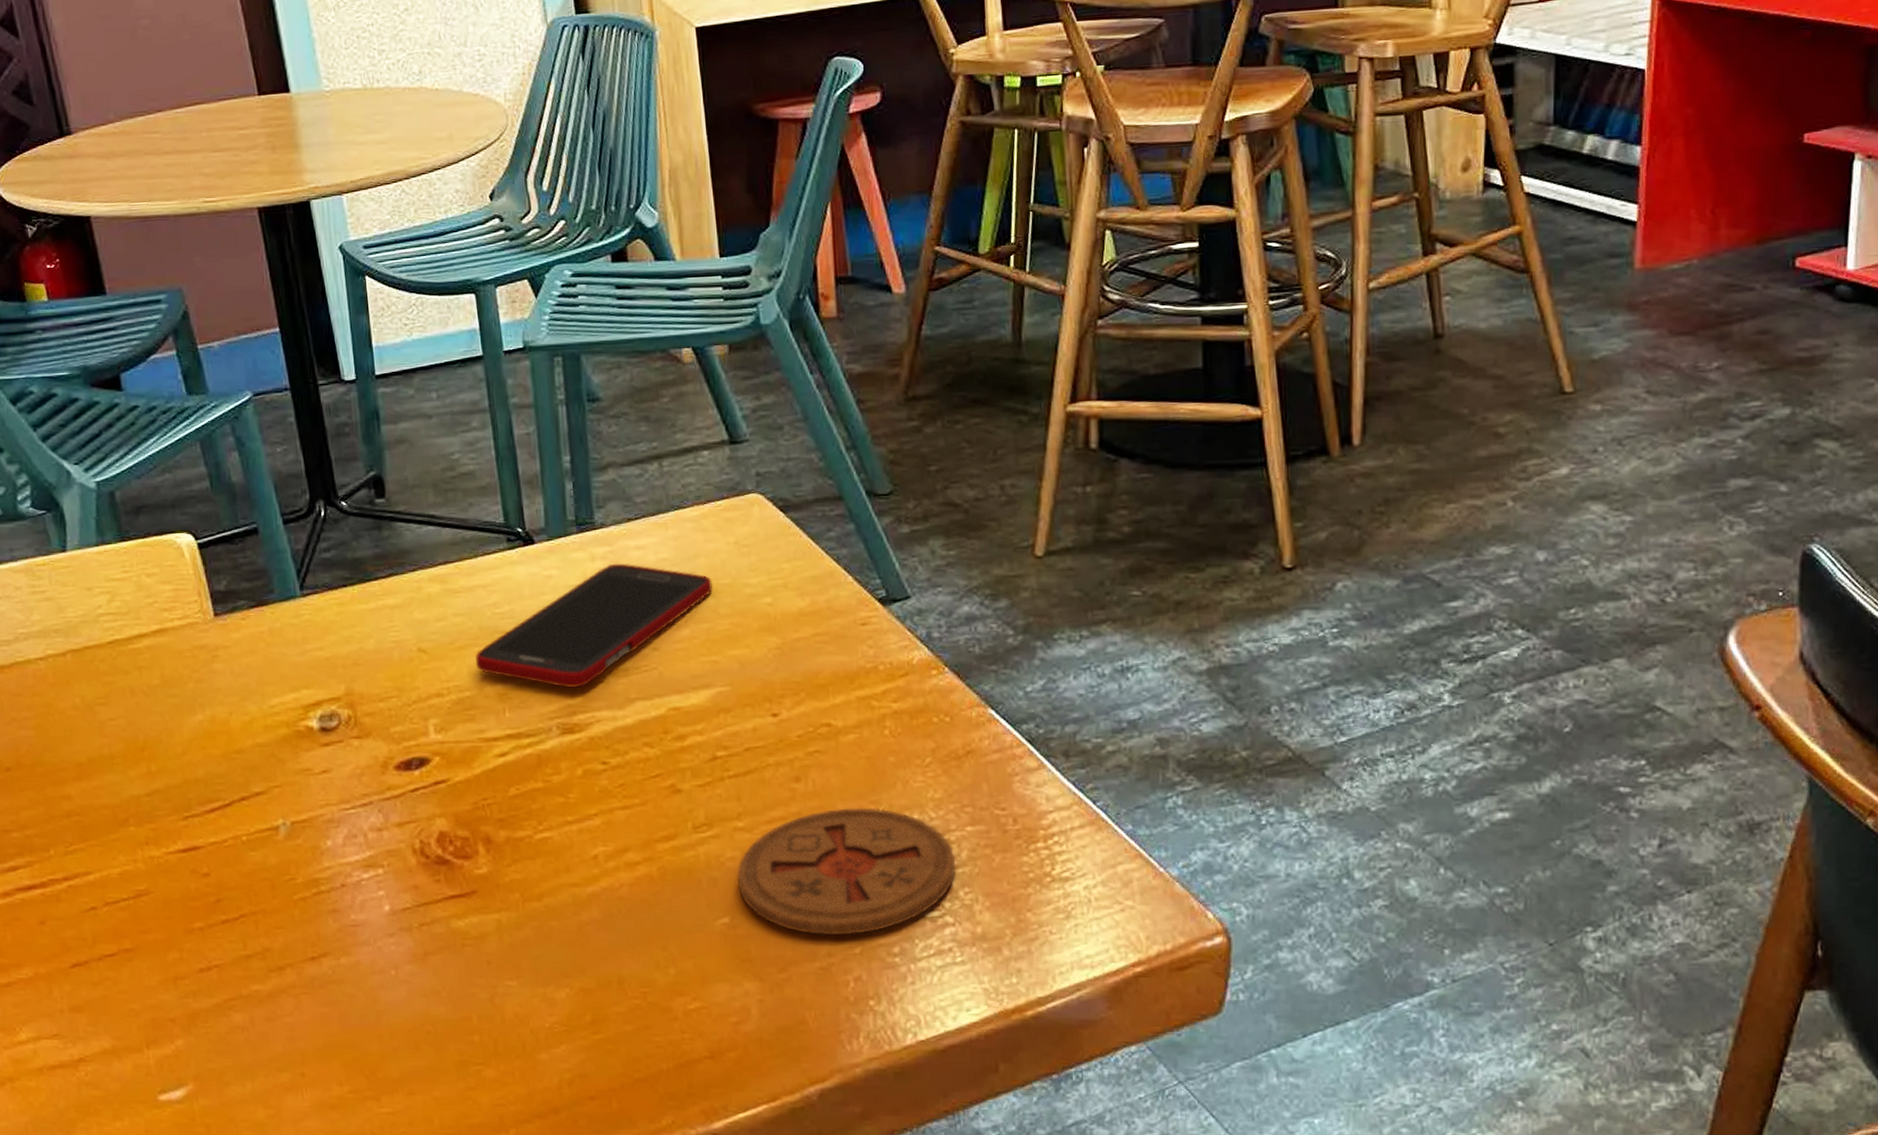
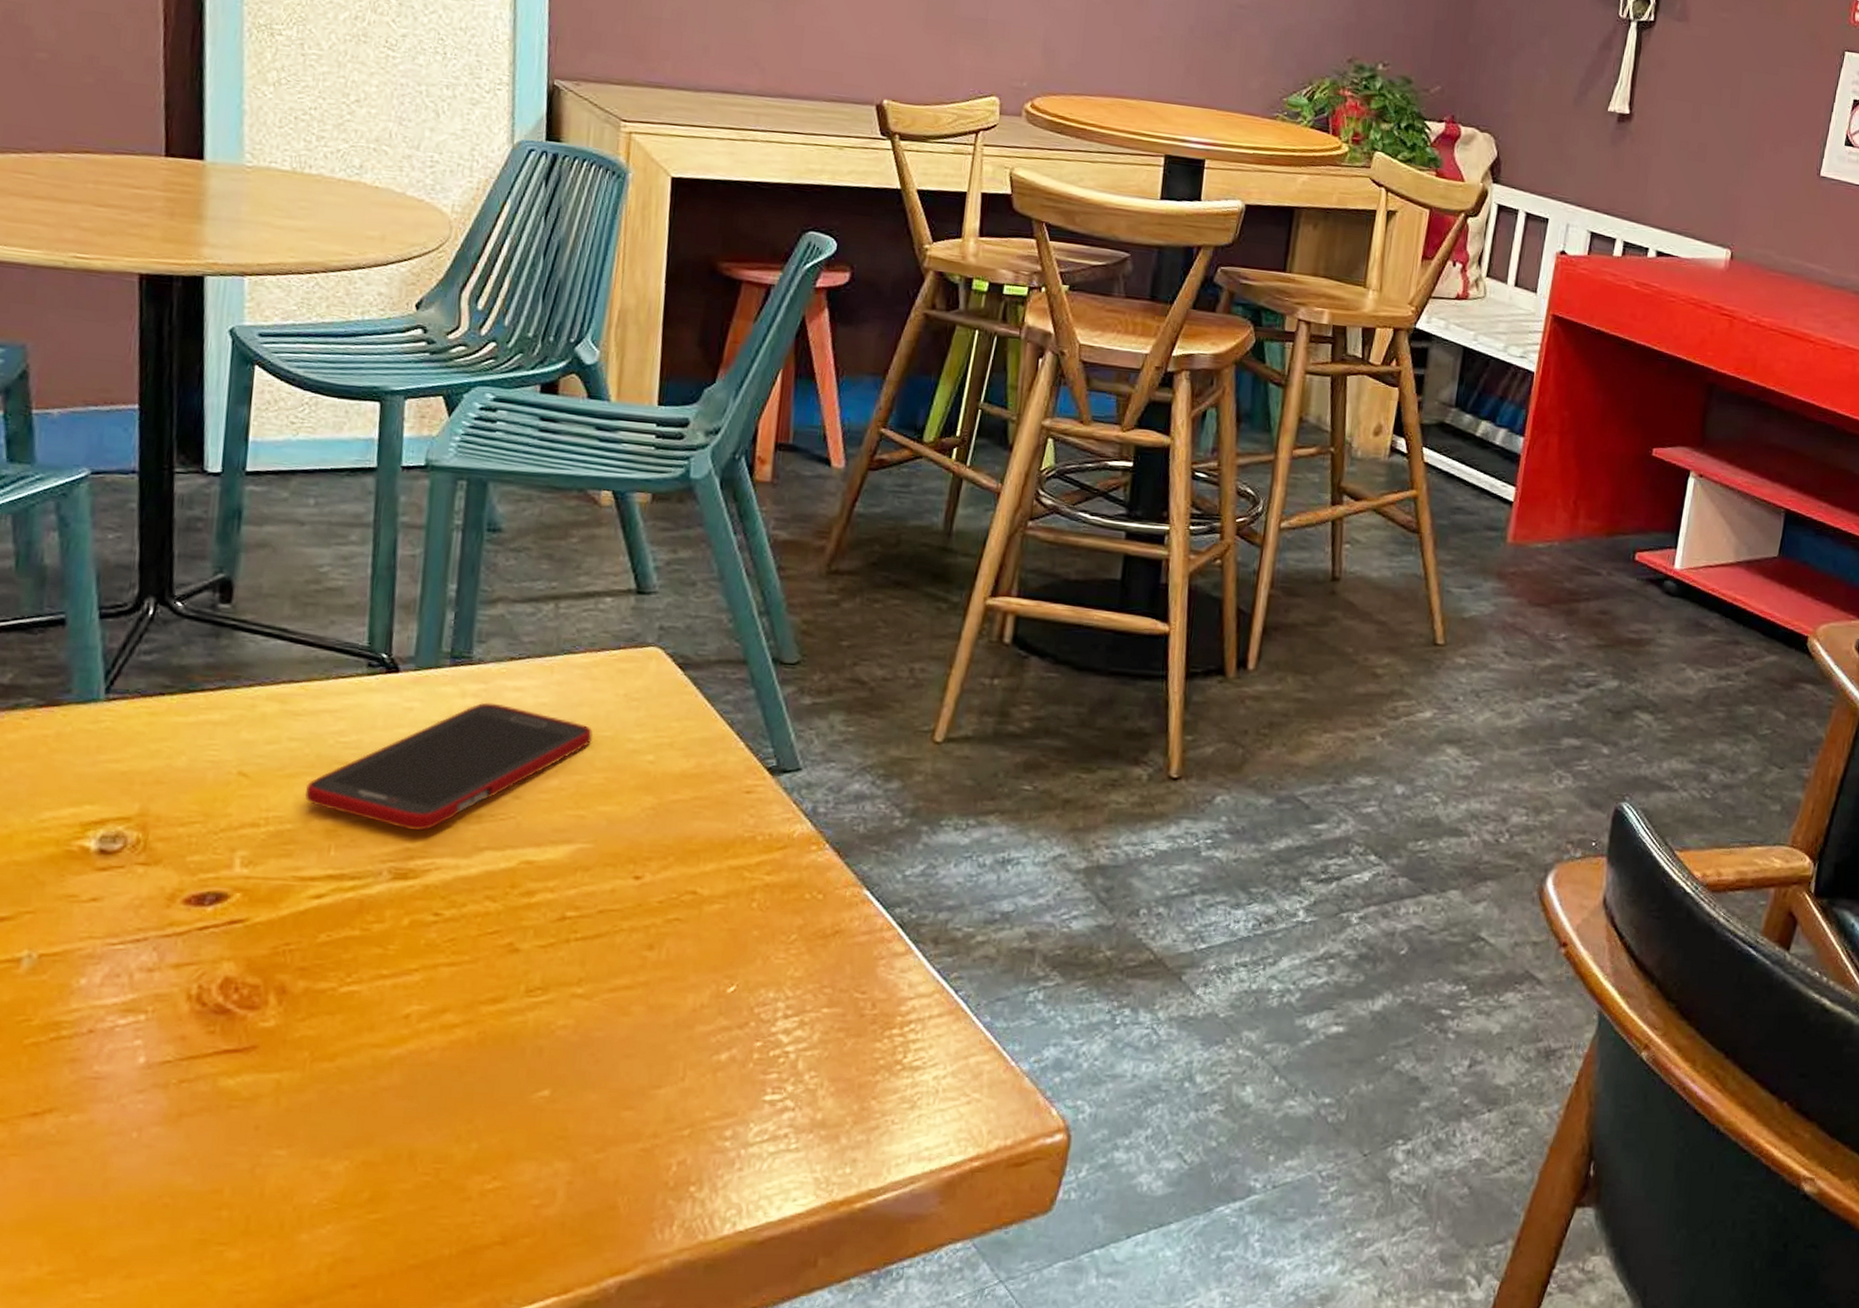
coaster: present [738,807,956,936] -> none [566,980,807,1116]

